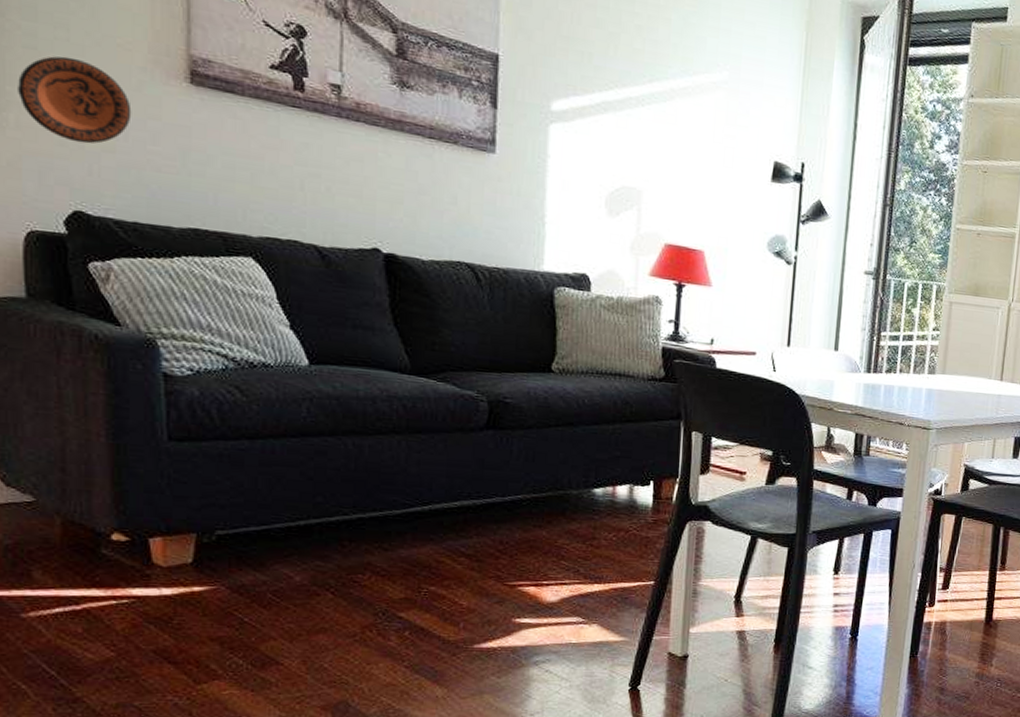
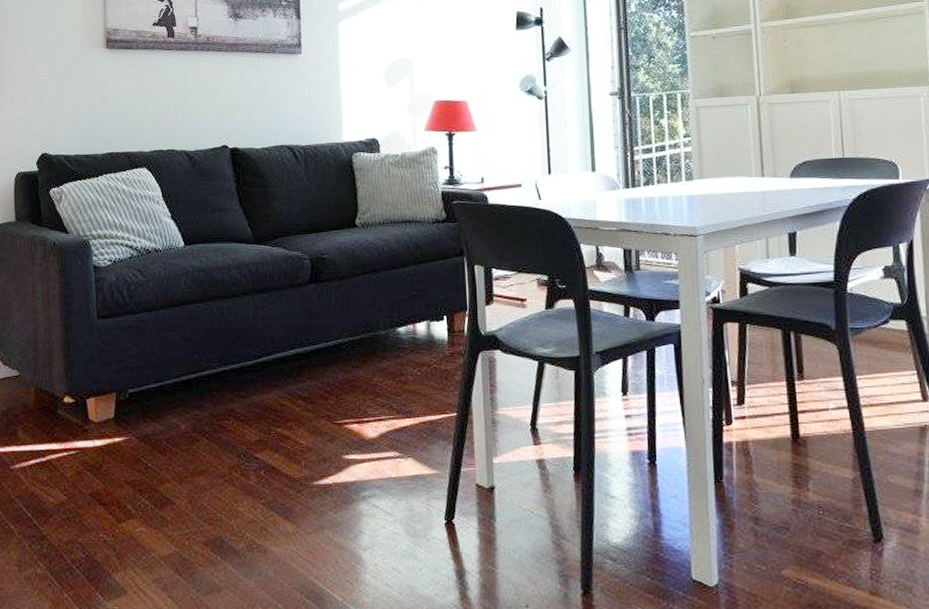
decorative plate: present [18,56,132,144] -> none [12,47,74,105]

